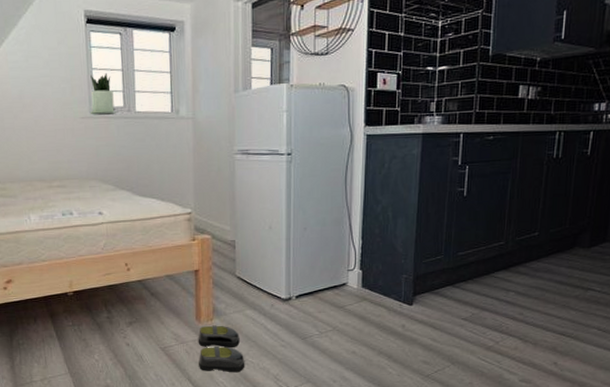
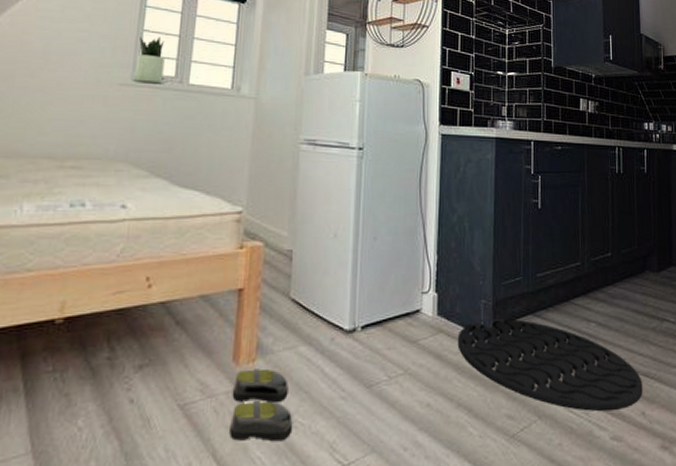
bath mat: none [380,289,558,360] -> present [457,319,643,411]

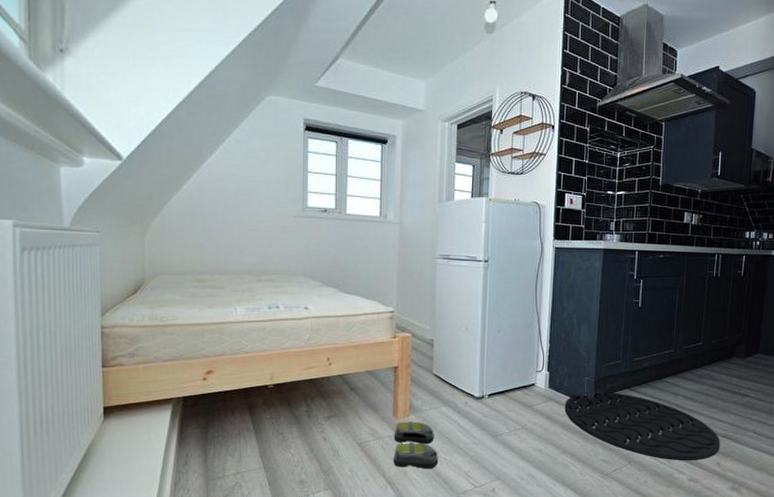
planter: present [131,36,165,86] -> none [302,176,328,216]

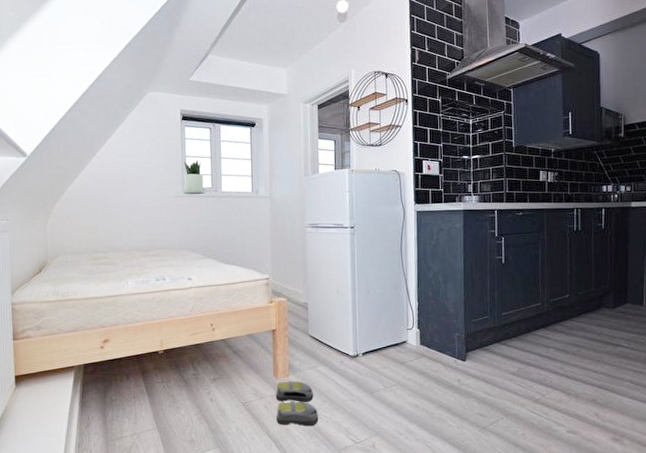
planter: none [302,176,328,216] -> present [182,159,205,195]
bath mat: present [564,392,720,460] -> none [437,346,597,412]

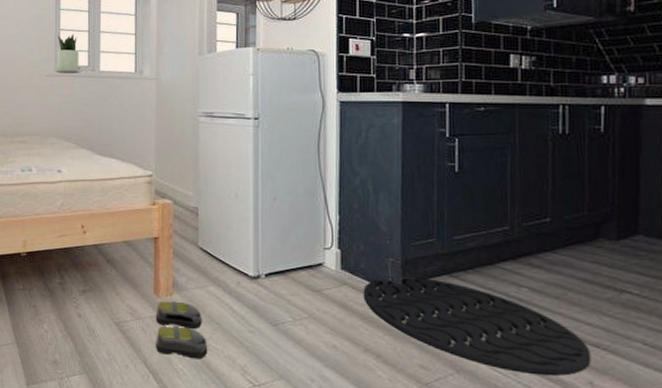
bath mat: none [437,346,597,412] -> present [363,276,591,376]

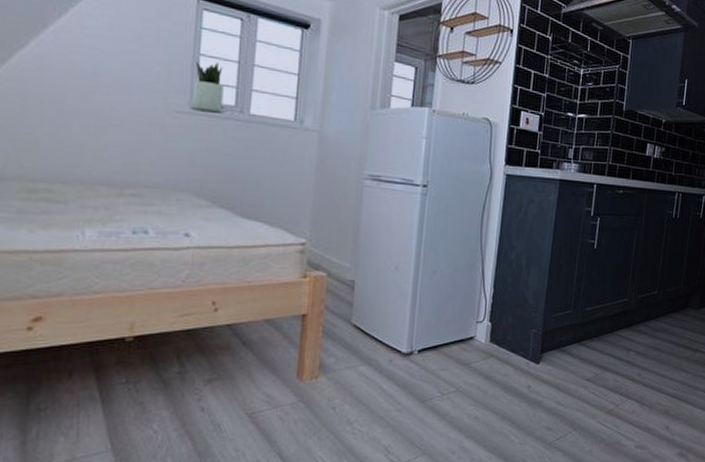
slippers: present [155,301,208,359] -> none [294,384,352,445]
bath mat: present [363,276,591,376] -> none [506,347,670,425]

